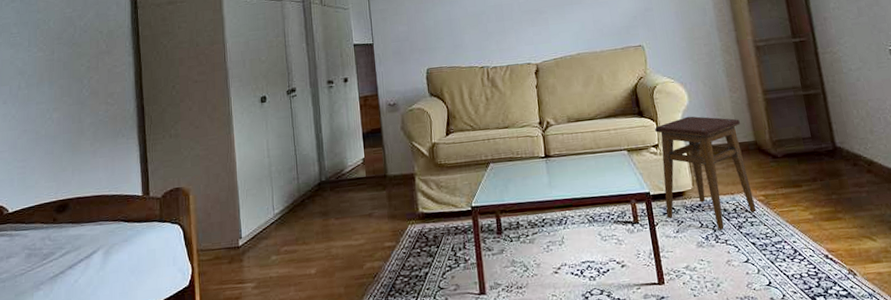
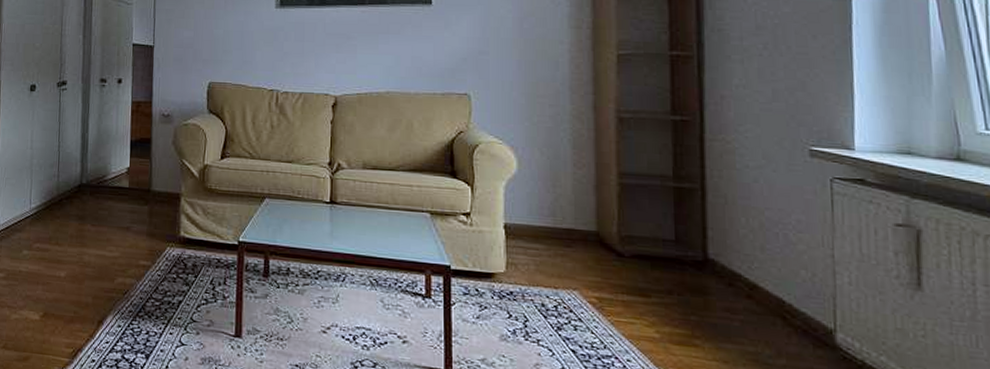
stool: present [654,116,757,230] -> none [467,187,584,327]

